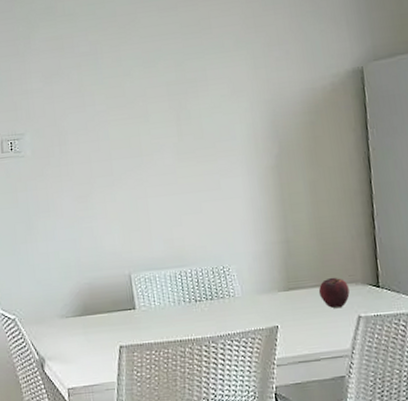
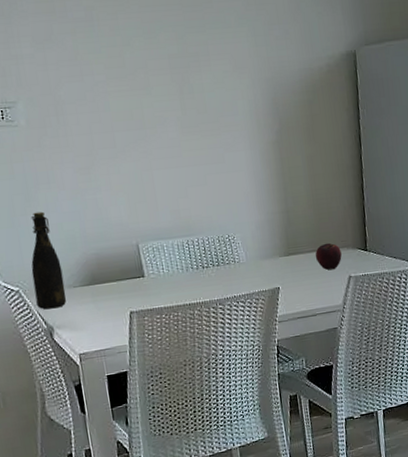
bottle: none [27,239,59,340] -> present [30,211,67,310]

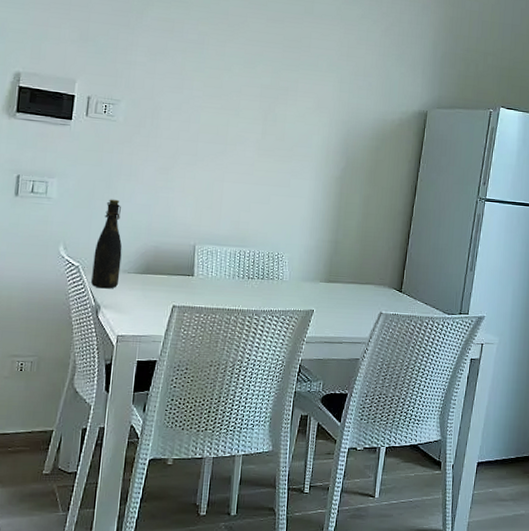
fruit: present [315,242,342,270] -> none [352,277,378,303]

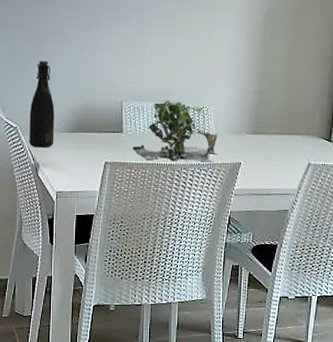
plant: none [202,244,293,309] -> present [132,99,219,163]

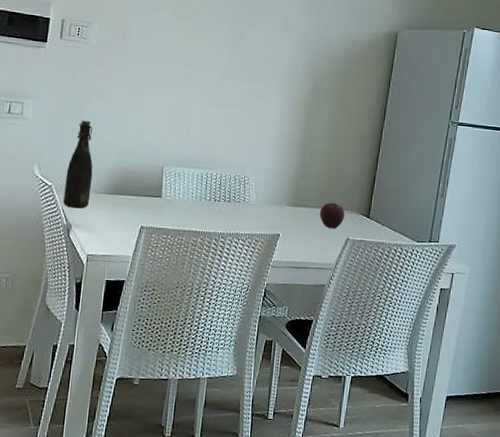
plant: present [132,99,219,163] -> none [170,167,259,233]
fruit: none [279,128,305,154] -> present [319,202,345,228]

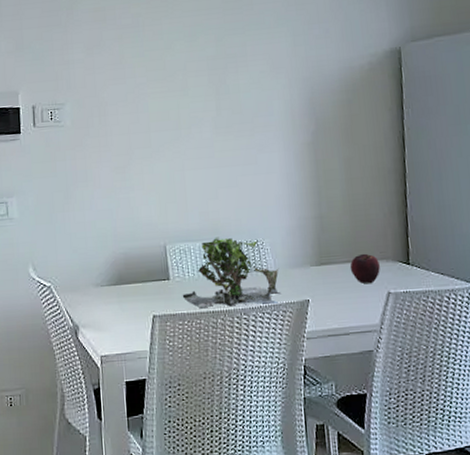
bottle: present [63,120,93,209] -> none [63,209,94,307]
plant: none [170,167,259,233] -> present [182,236,282,309]

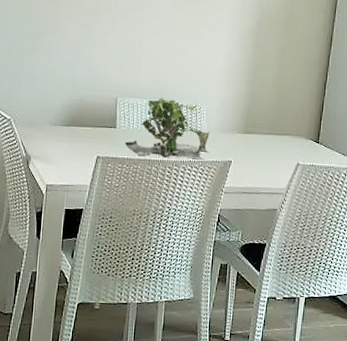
fruit: present [350,253,380,283] -> none [269,128,295,154]

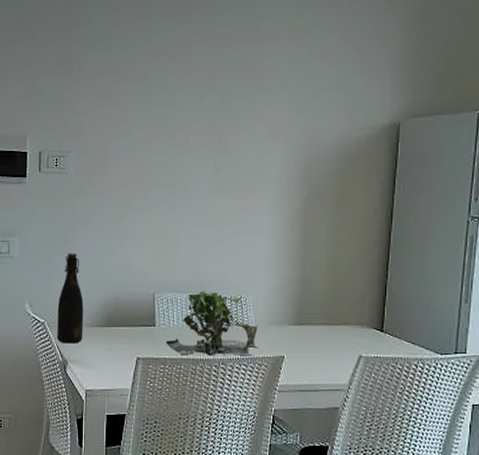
bottle: none [22,55,50,141] -> present [57,253,84,344]

